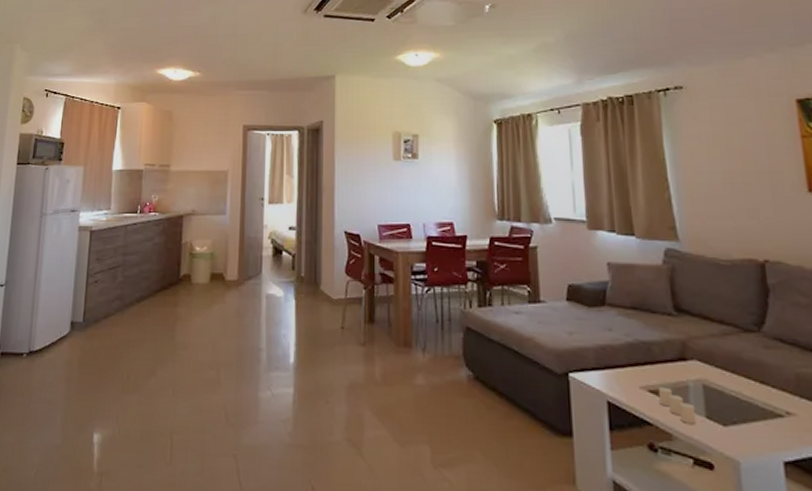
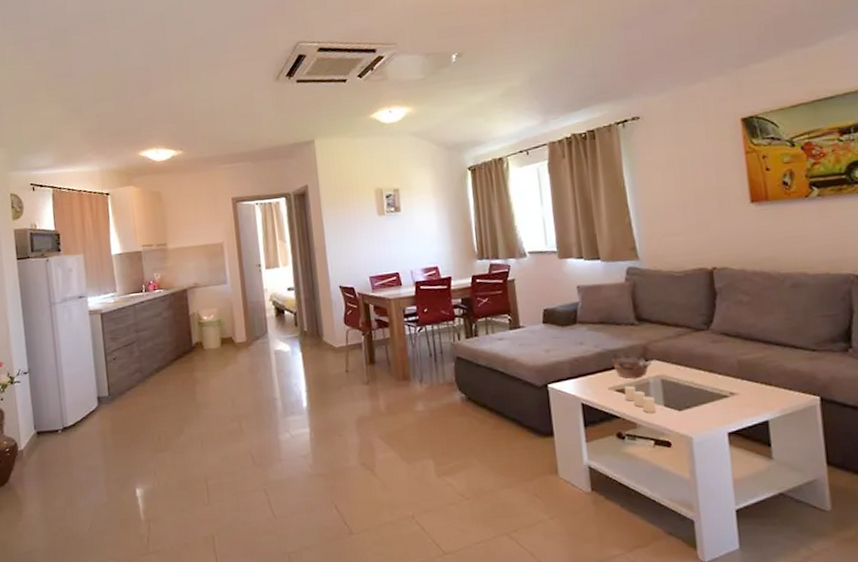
decorative bowl: none [643,351,692,380] -> present [611,356,652,380]

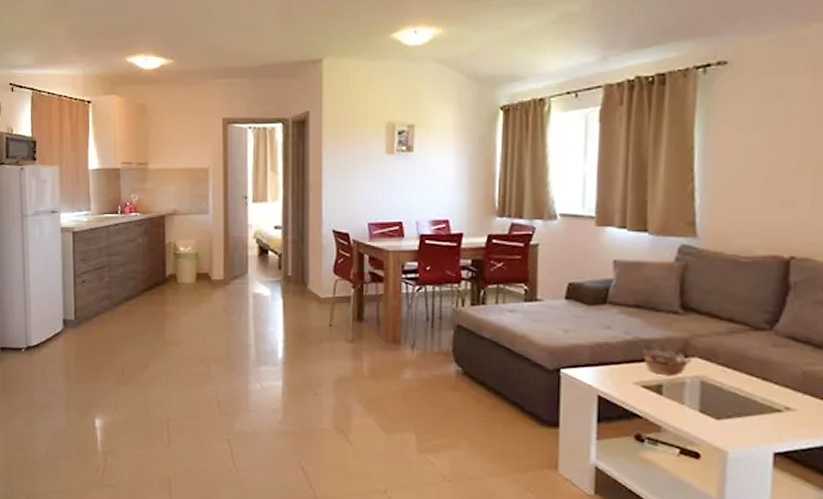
candle: present [624,385,656,413] -> none [652,382,689,417]

